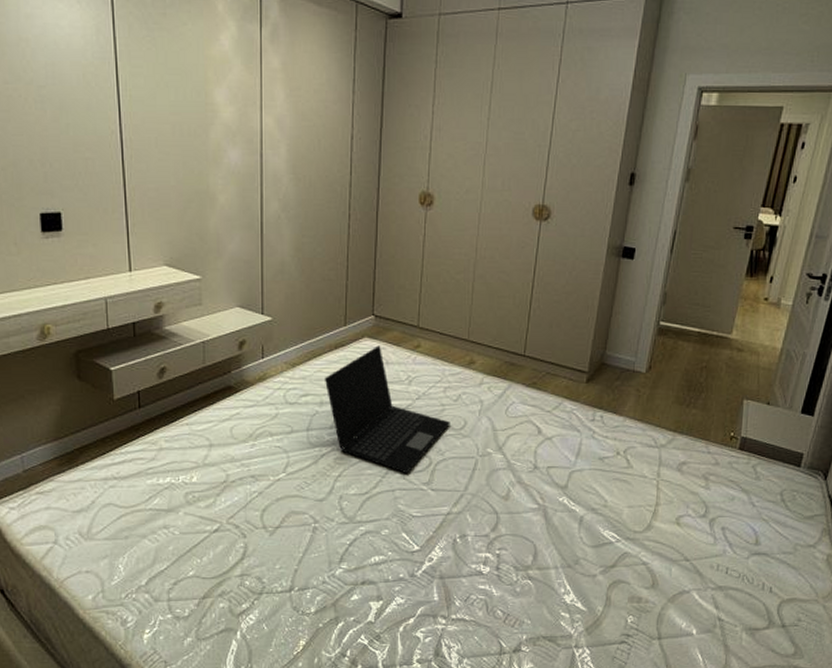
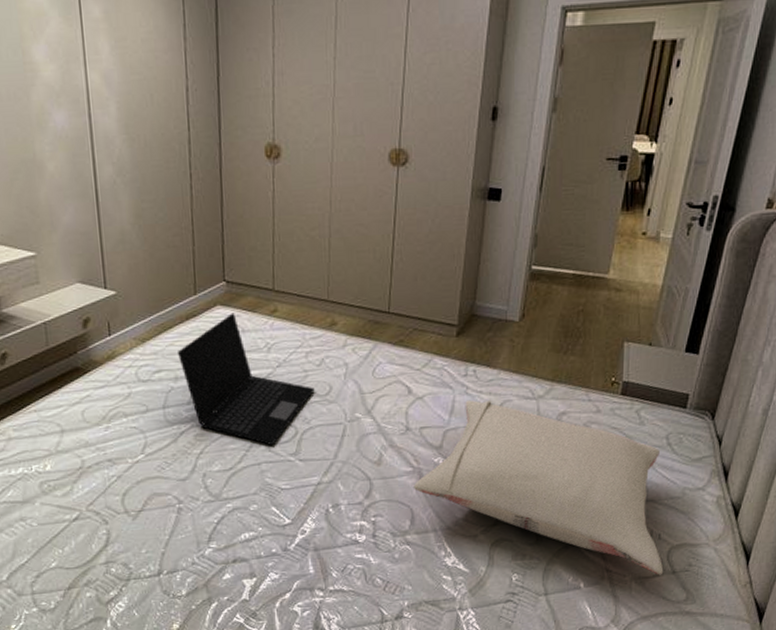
pillow: none [538,443,774,628] -> present [414,399,664,575]

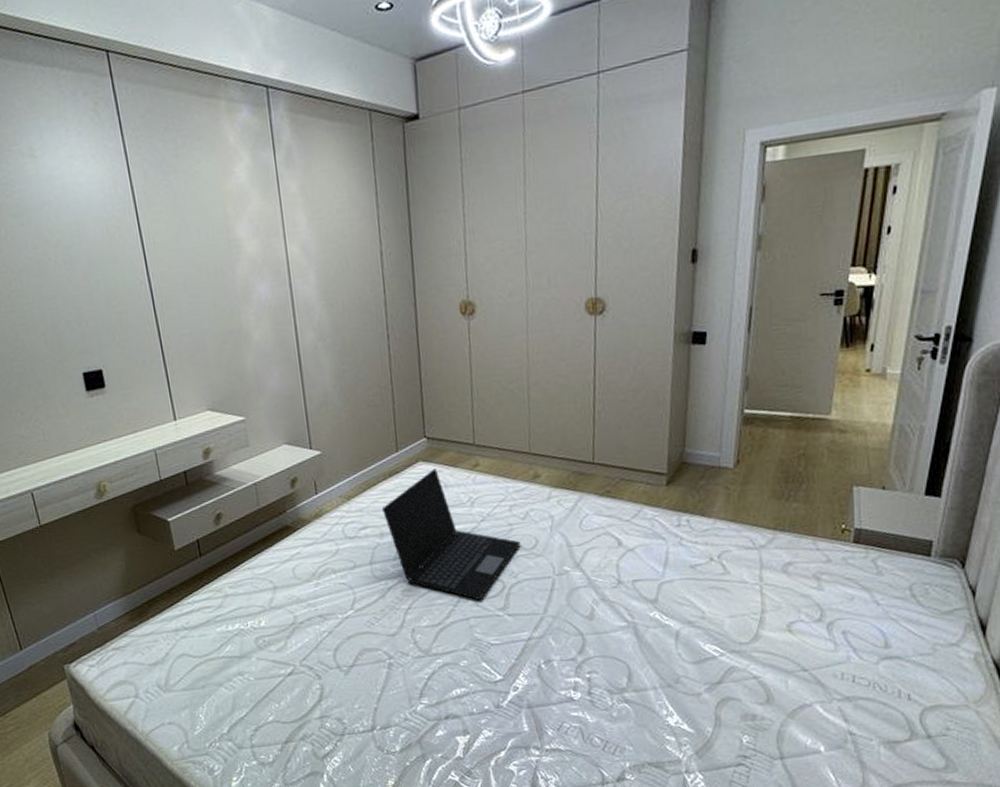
pillow: present [414,399,664,575] -> none [629,551,917,740]

